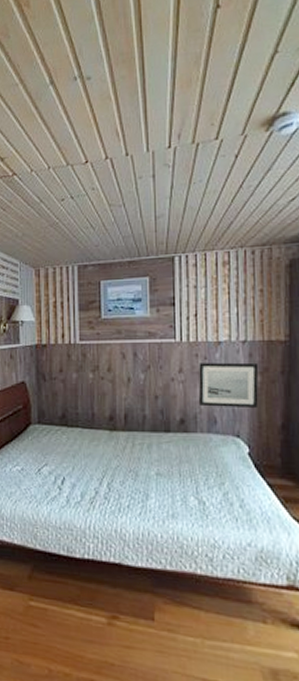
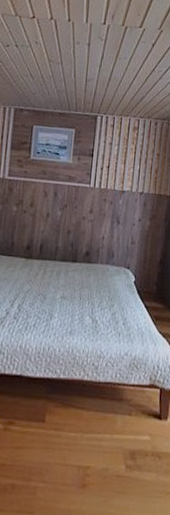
wall art: present [198,362,259,409] -> none [101,206,150,247]

